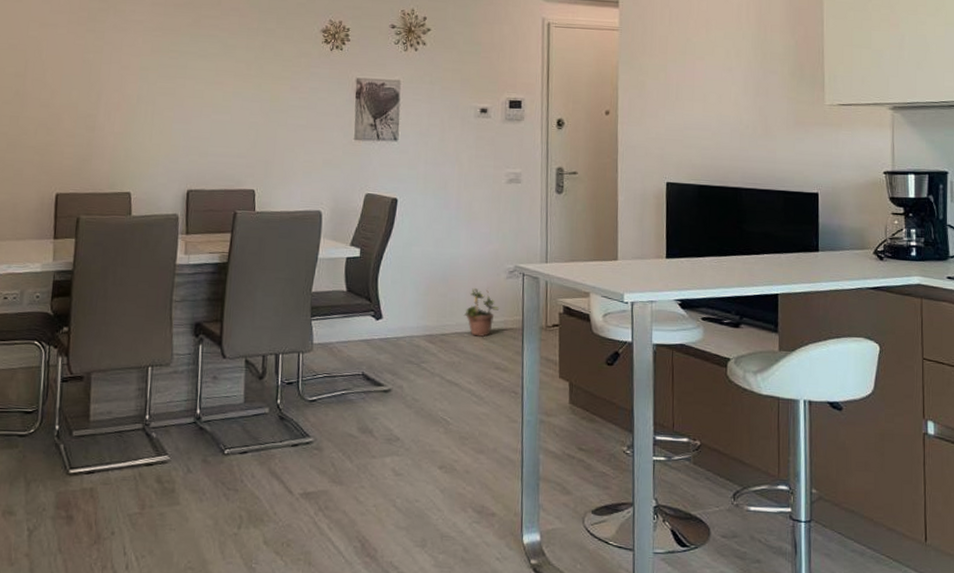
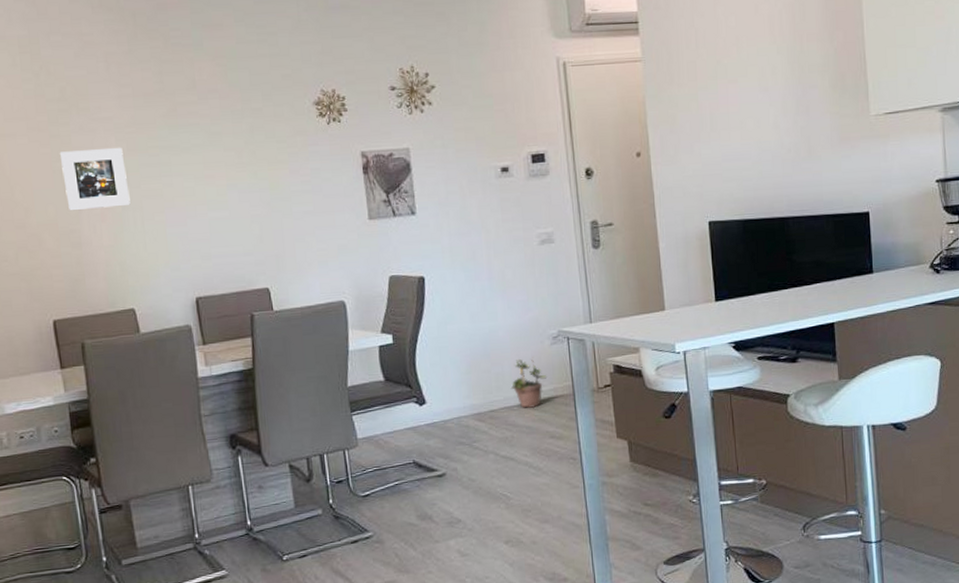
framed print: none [90,45,147,100] -> present [59,147,131,211]

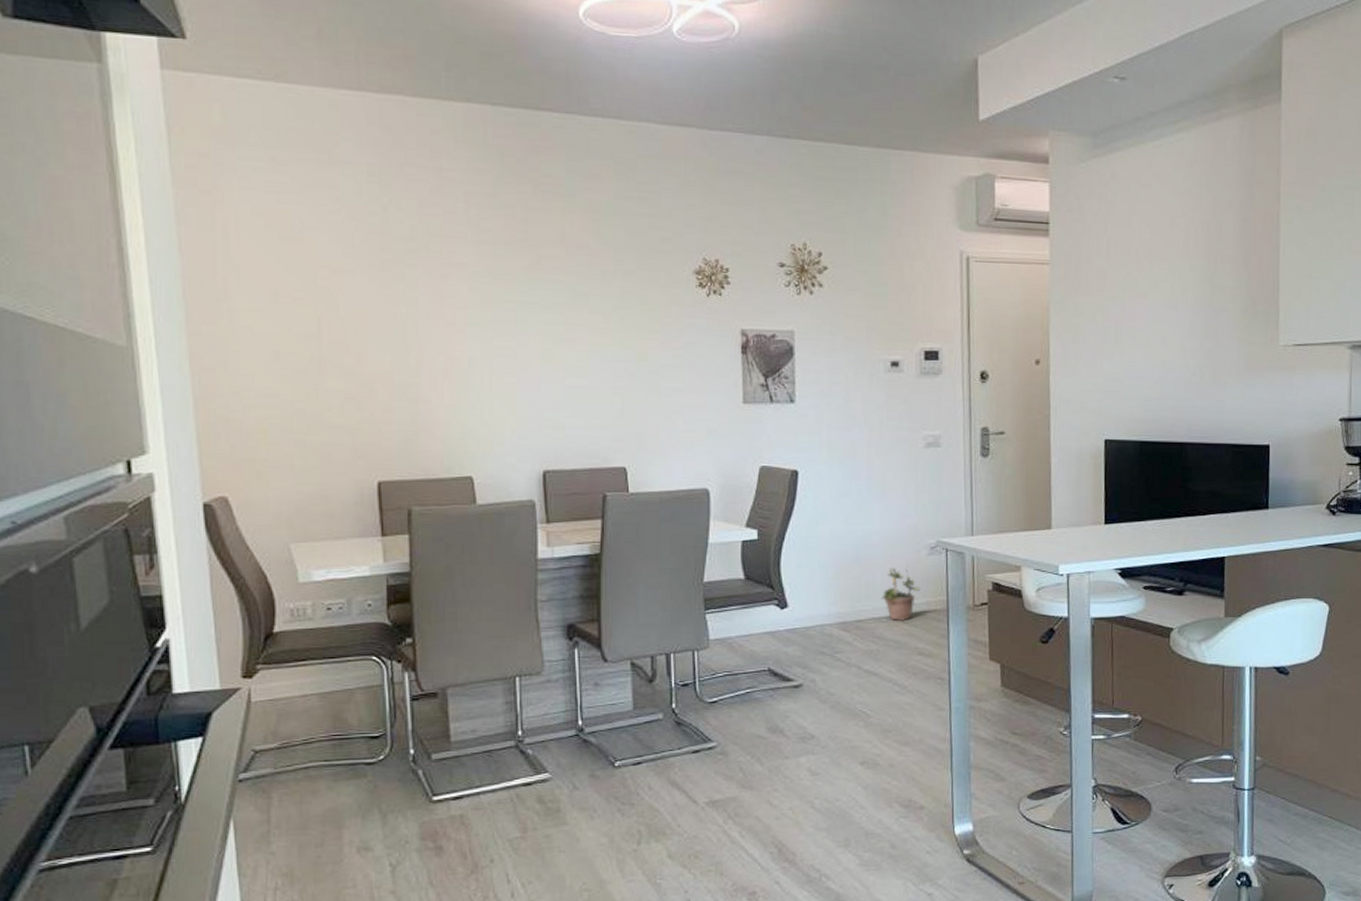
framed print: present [59,147,131,211] -> none [403,296,479,363]

